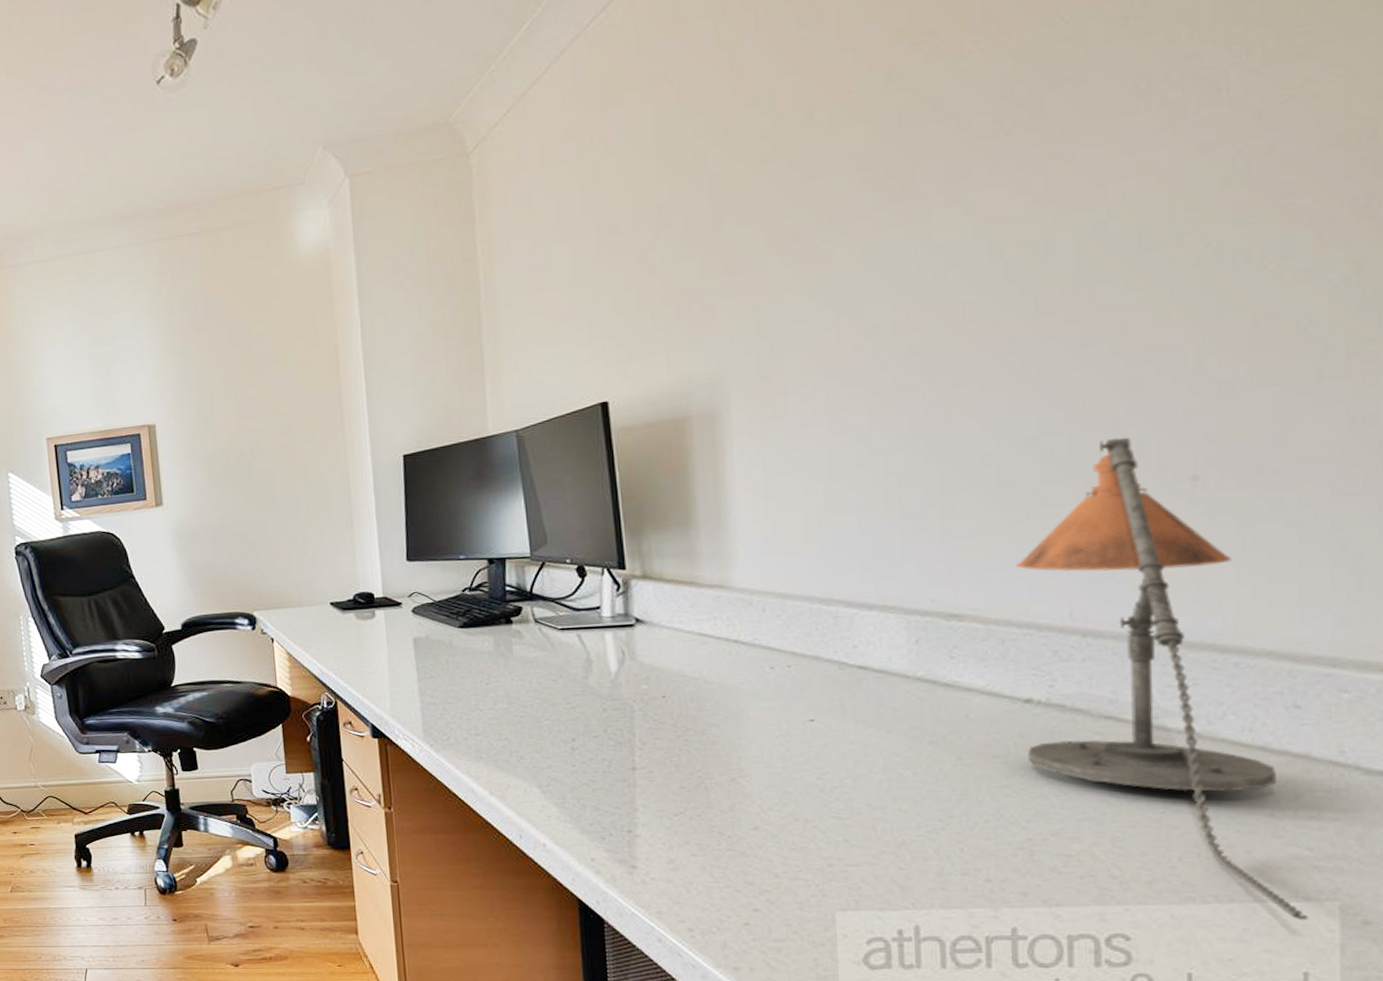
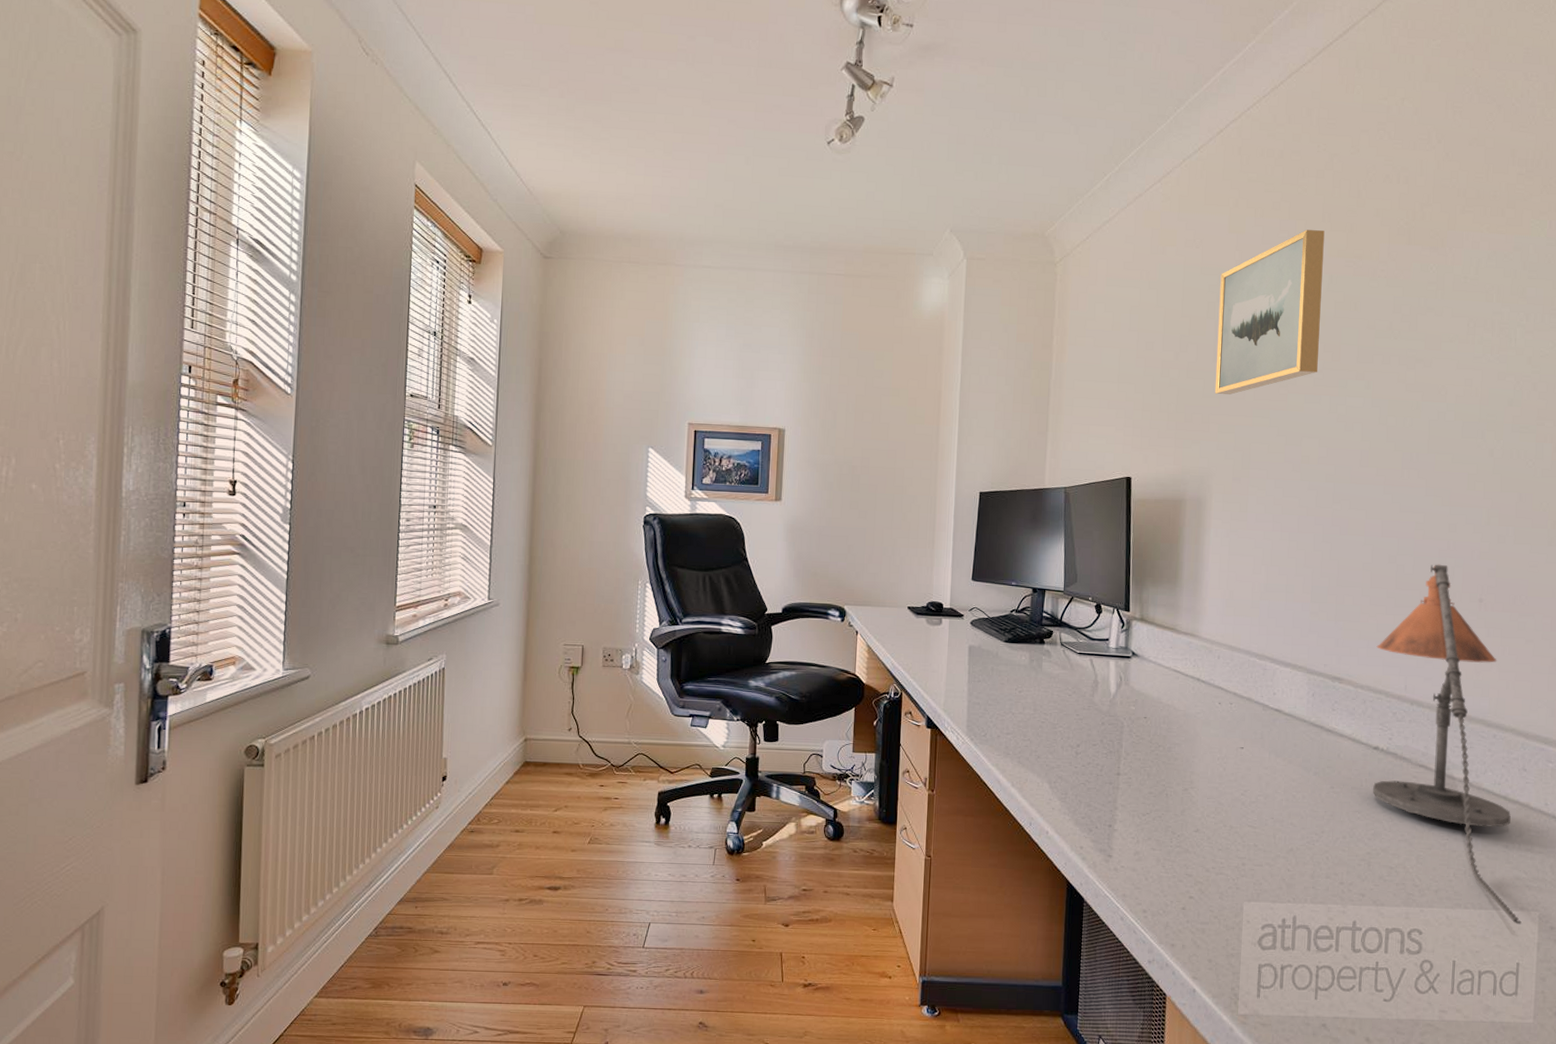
wall art: none [710,10,879,271] -> present [1214,230,1325,395]

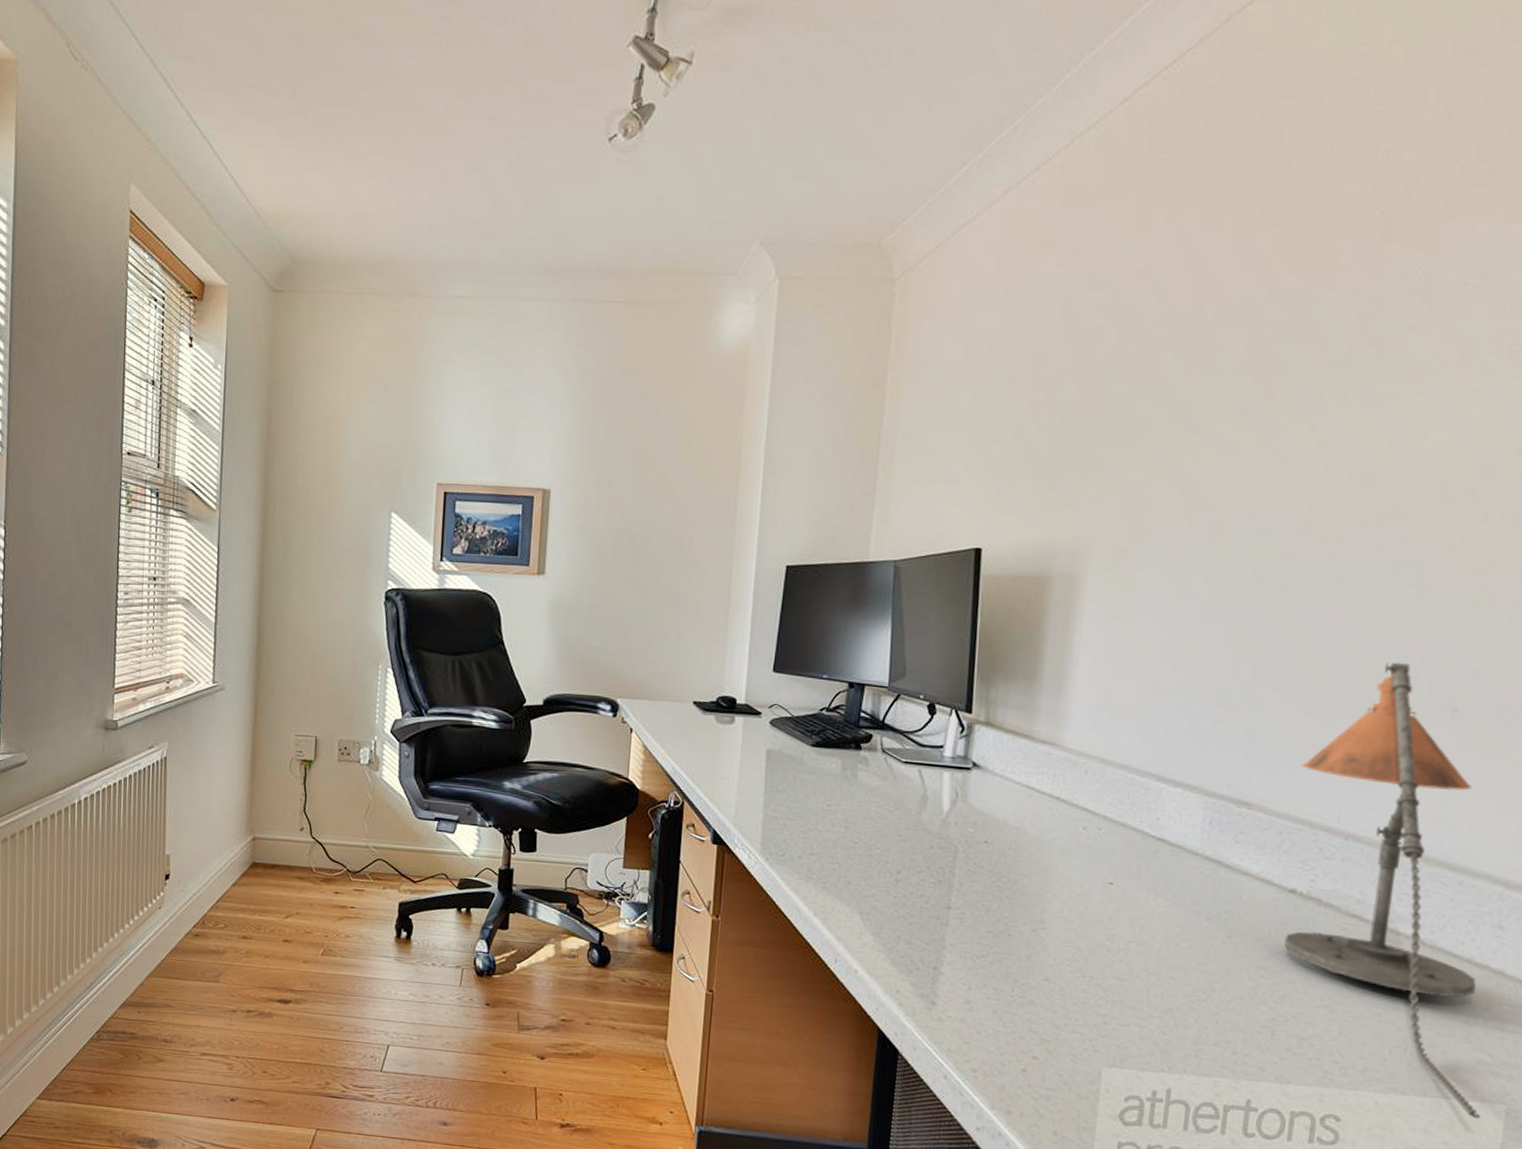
wall art: present [1214,230,1325,395] -> none [1098,226,1264,444]

